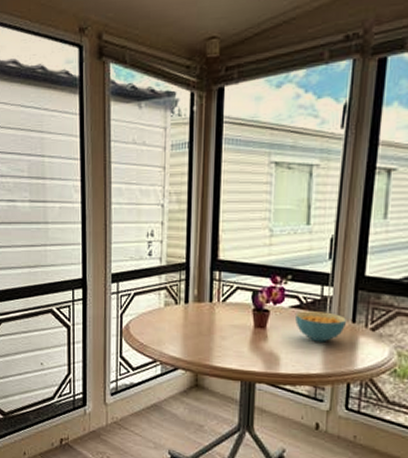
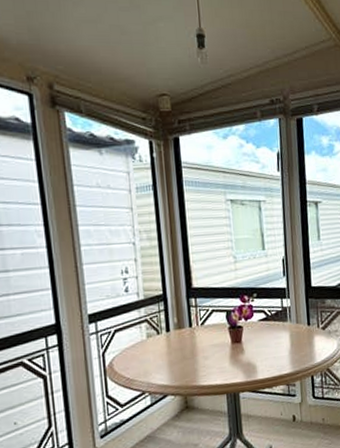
cereal bowl: present [295,311,346,342] -> none [264,320,304,347]

